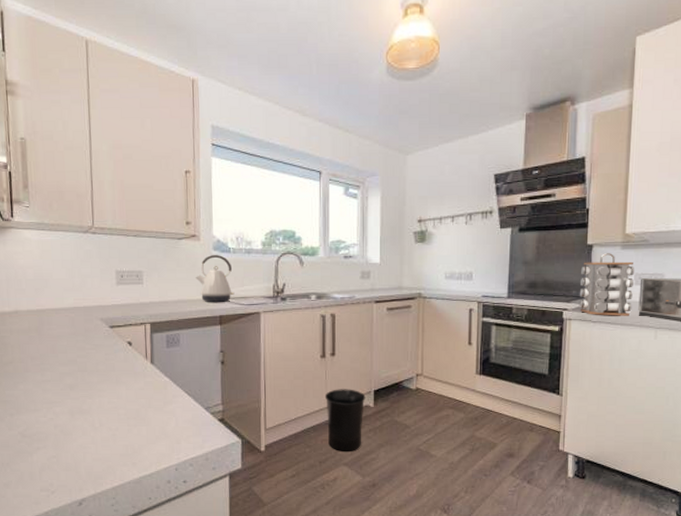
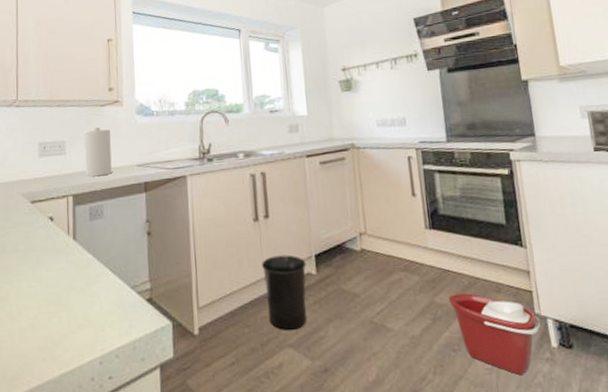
paper towel holder: none [160,260,188,307] -> present [83,128,112,177]
kettle: present [196,254,235,302] -> none [119,118,159,169]
bucket: none [487,430,562,497] -> present [448,293,540,376]
spice rack: present [578,253,634,317] -> none [520,87,585,155]

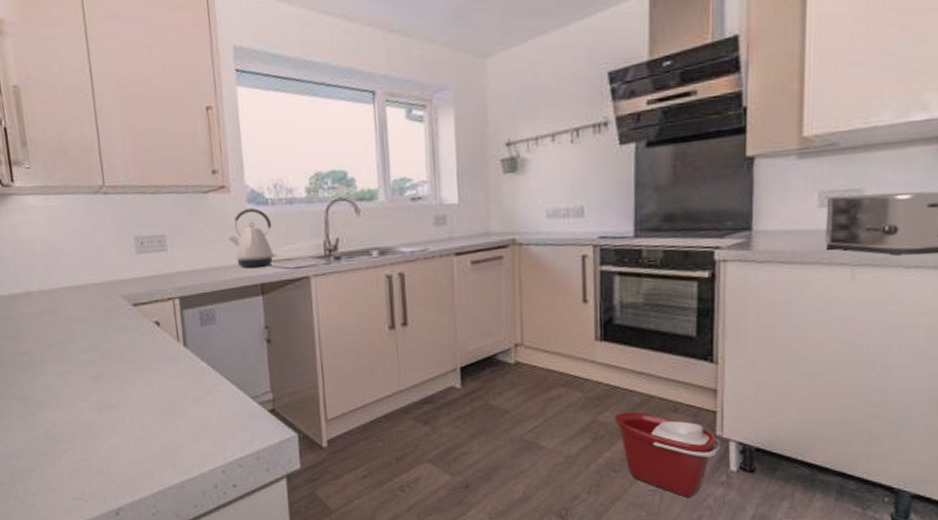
paper towel holder: present [83,128,112,177] -> none [185,219,222,277]
kettle: none [119,118,159,169] -> present [229,207,277,268]
waste bin: present [261,255,307,330] -> none [397,366,450,445]

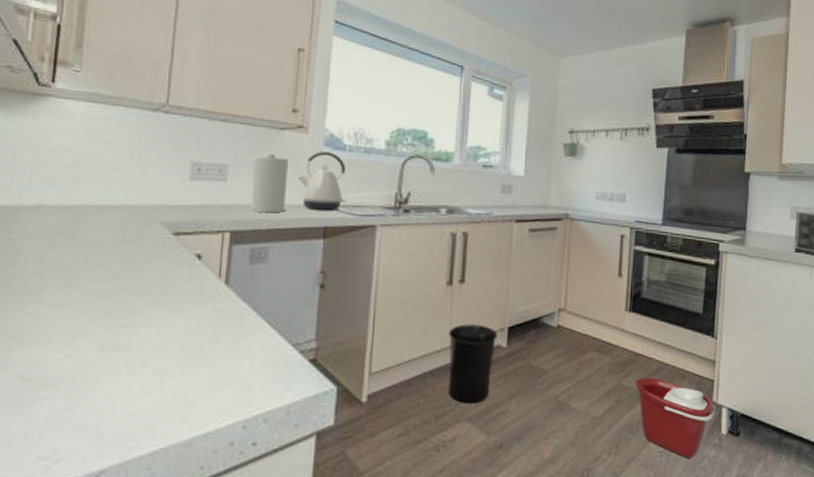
paper towel holder: none [185,219,222,277] -> present [250,154,288,214]
waste bin: none [397,366,450,445] -> present [448,324,498,403]

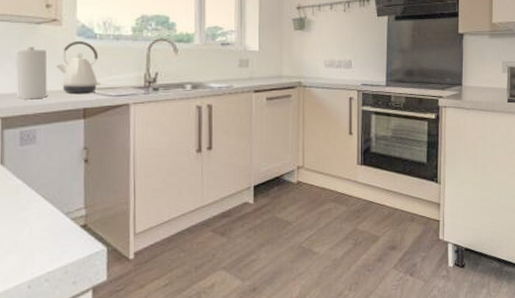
waste bin: present [448,324,498,403] -> none [201,185,245,254]
bucket: present [635,378,715,459] -> none [369,222,442,290]

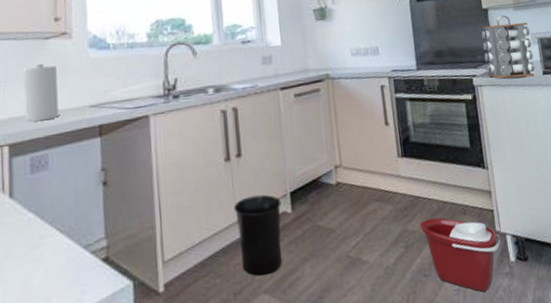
kettle: present [56,40,101,93] -> none [68,52,117,111]
waste bin: none [201,185,245,254] -> present [233,194,282,276]
bucket: none [369,222,442,290] -> present [419,217,501,293]
spice rack: none [453,42,501,104] -> present [481,15,535,80]

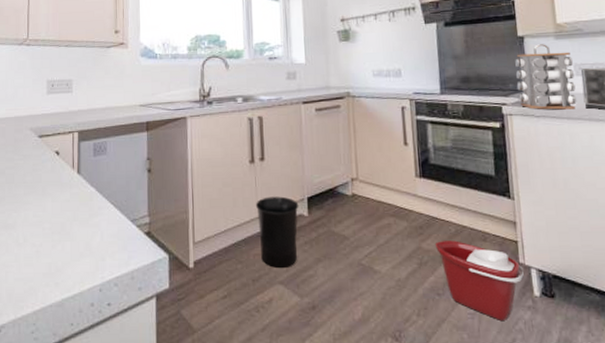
paper towel holder: present [22,64,59,122] -> none [90,68,116,115]

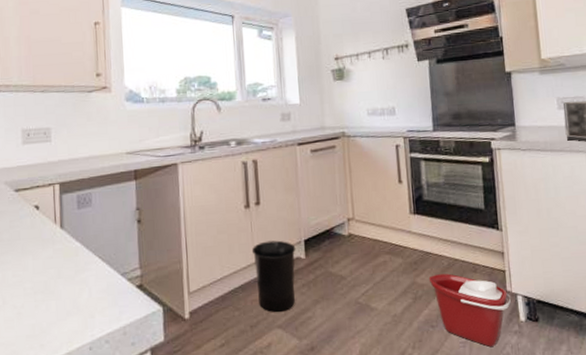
spice rack: present [515,44,577,111] -> none [503,79,559,144]

